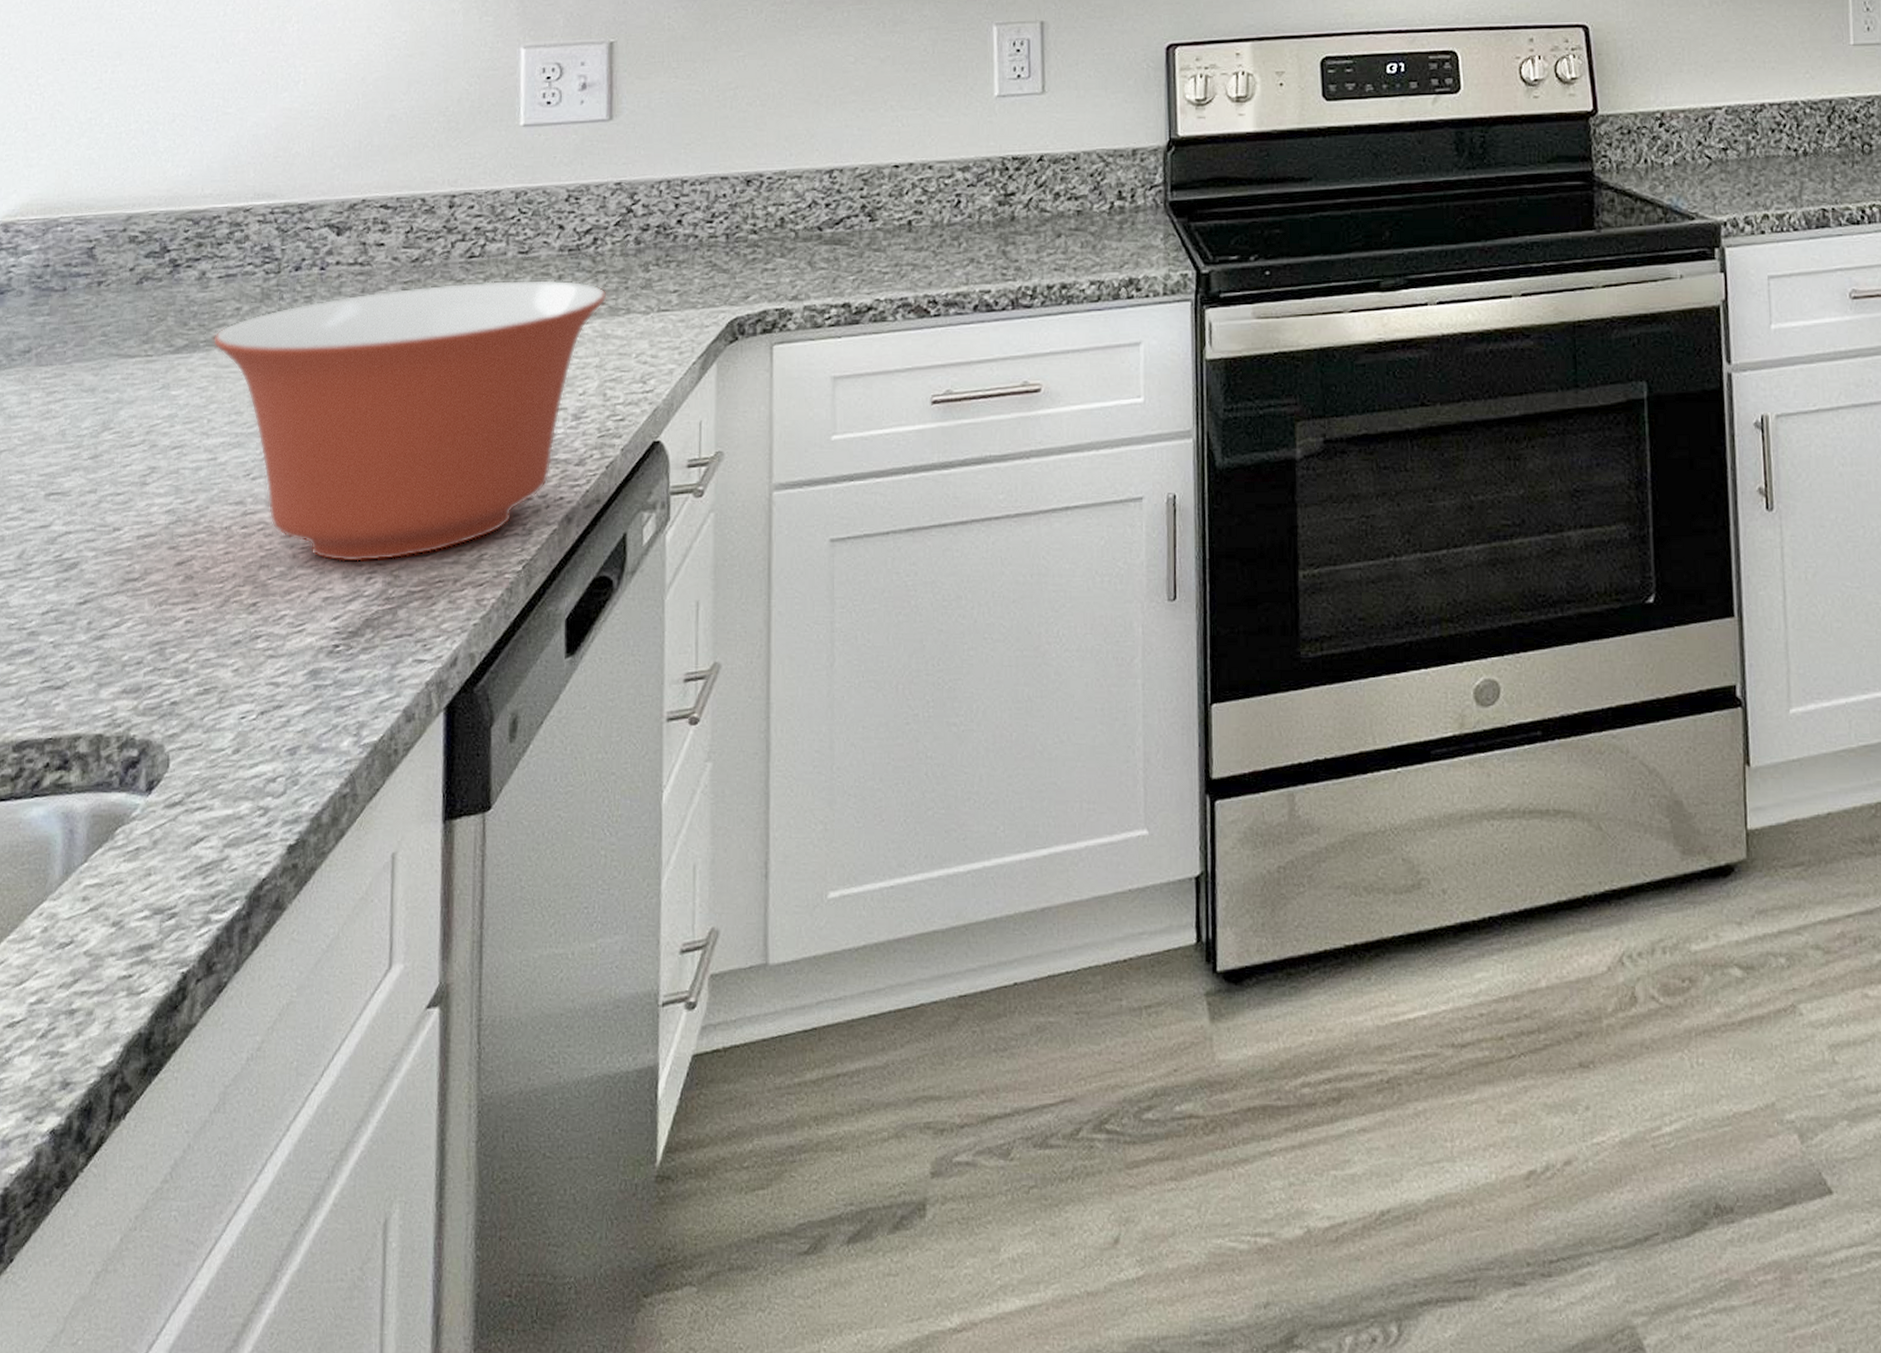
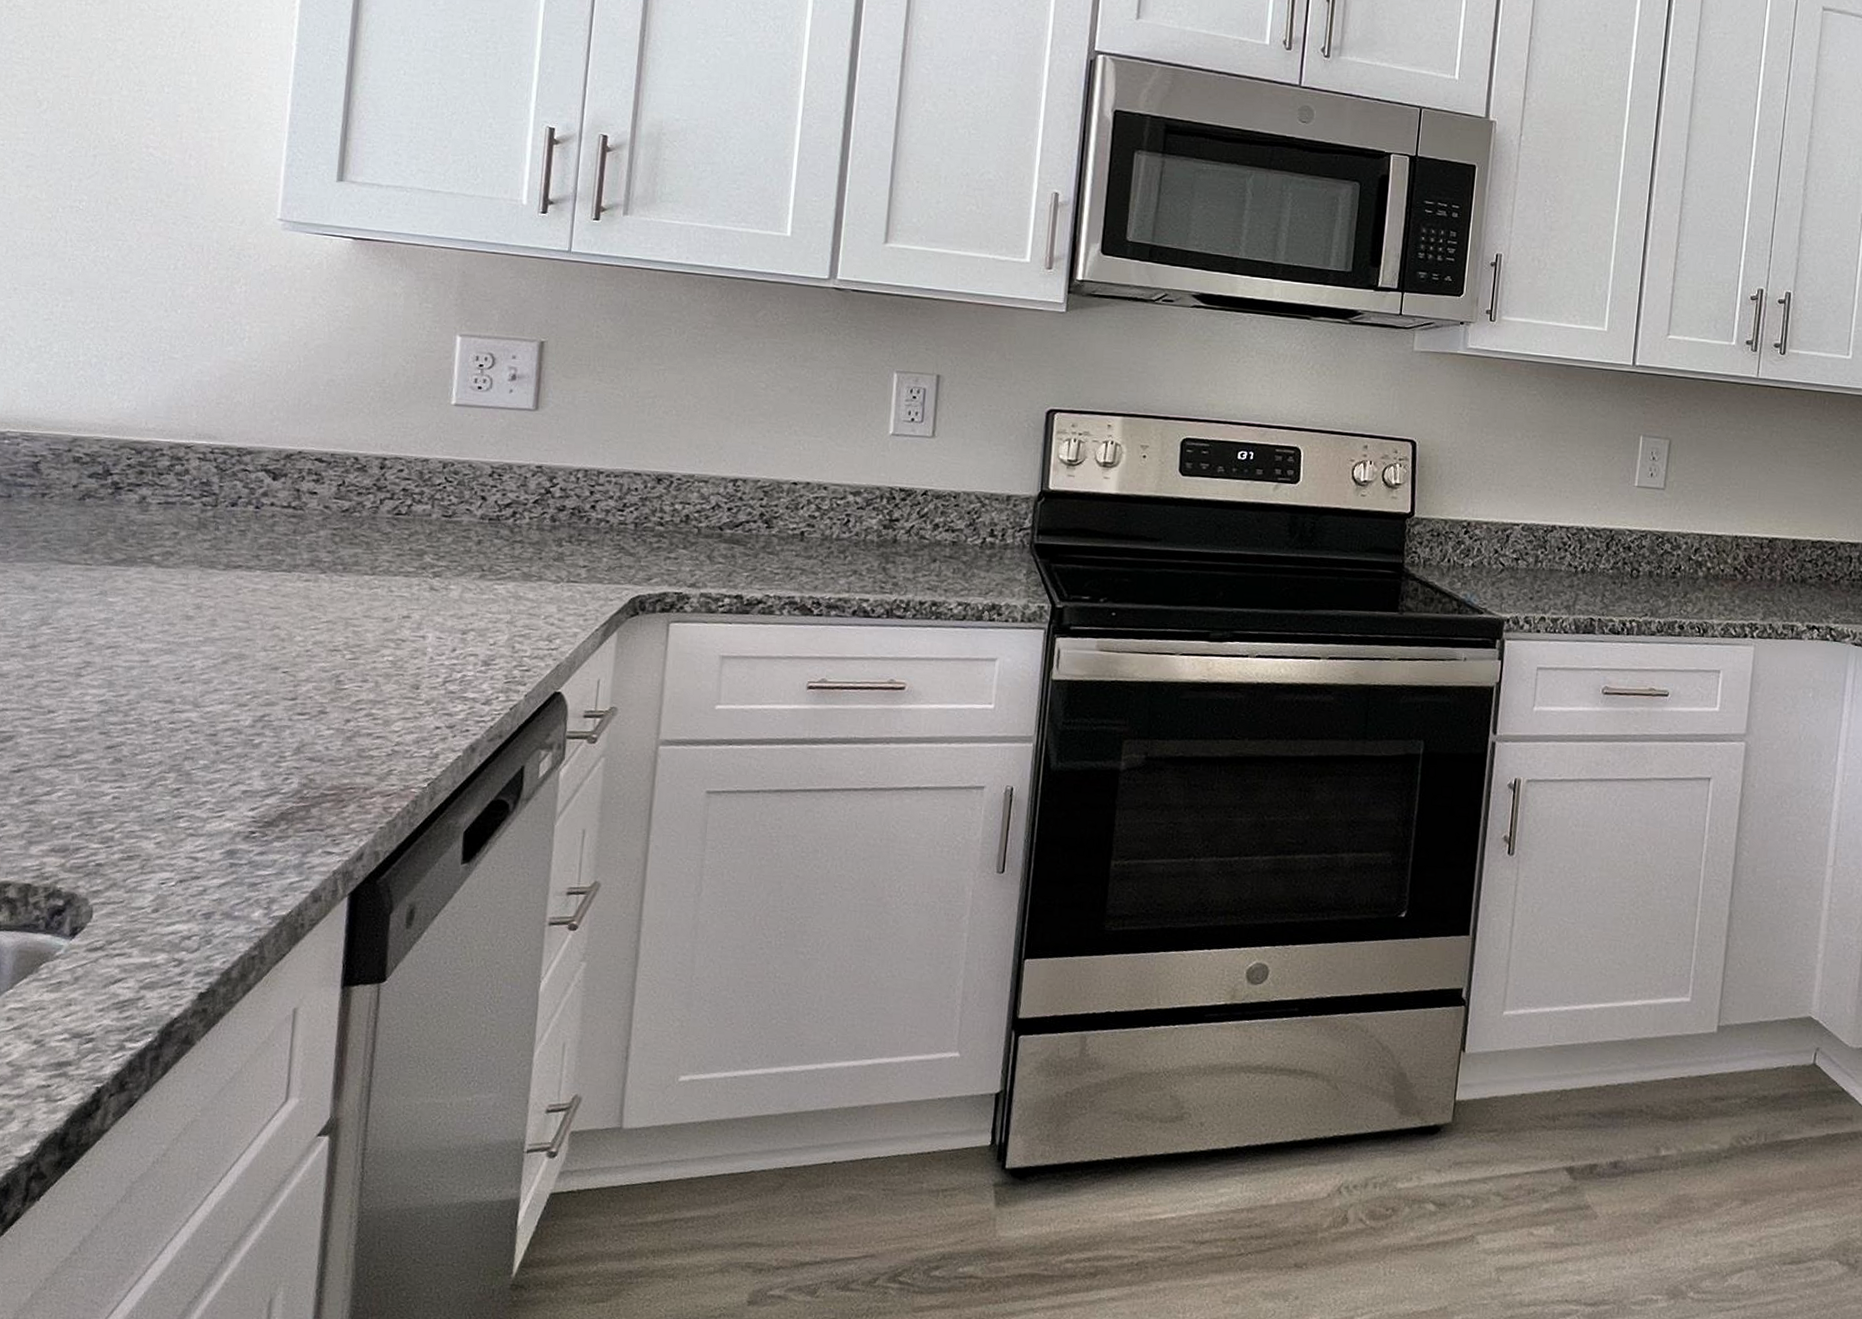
mixing bowl: present [212,279,607,563] -> none [150,534,522,766]

